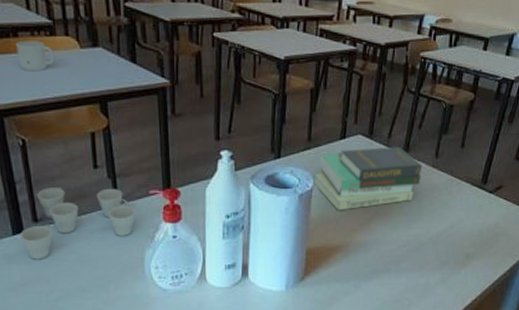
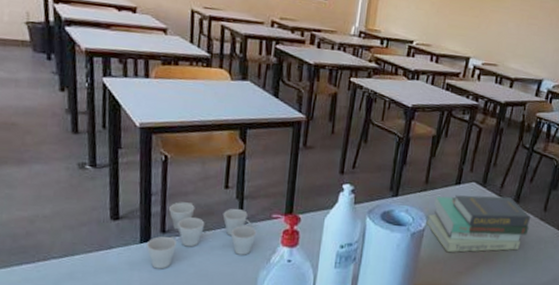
mug: present [16,40,55,72] -> none [174,69,207,97]

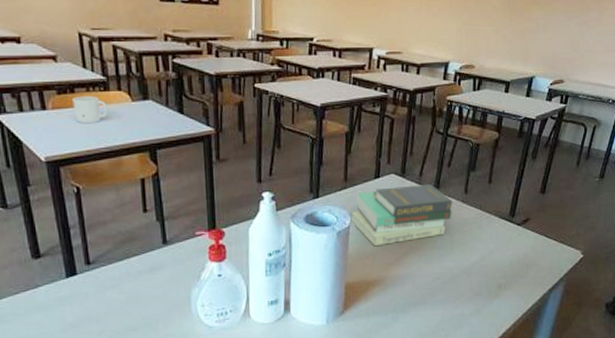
cup: present [146,202,257,269] -> none [72,230,183,301]
mug: none [174,69,207,97] -> present [72,96,108,124]

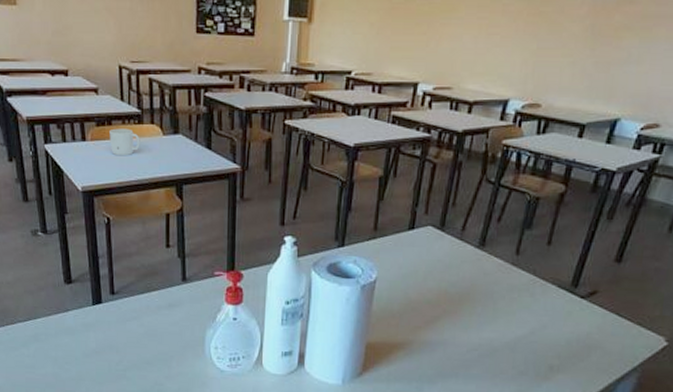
books: present [350,184,453,247] -> none [377,240,501,306]

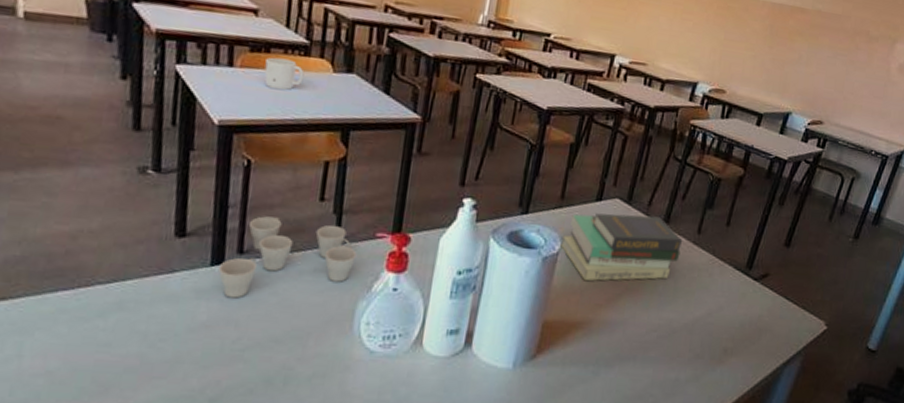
cup: none [98,263,201,330] -> present [218,216,357,299]
books: none [377,240,501,306] -> present [560,213,683,282]

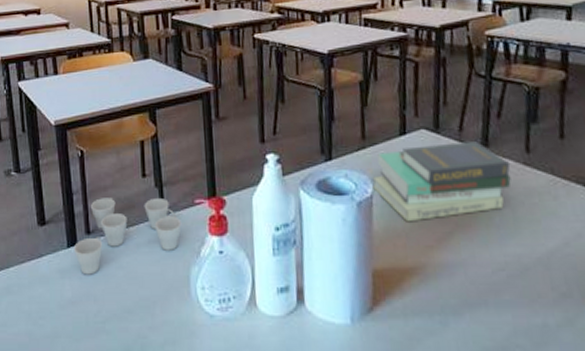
mug: present [264,57,304,91] -> none [81,58,111,87]

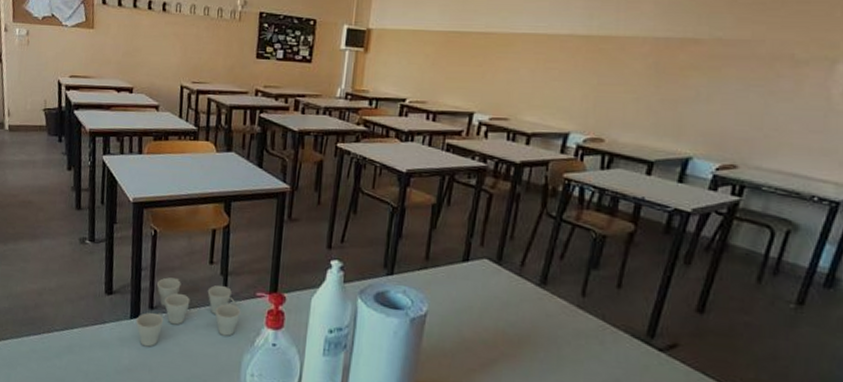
books: present [373,141,511,222] -> none [428,274,565,346]

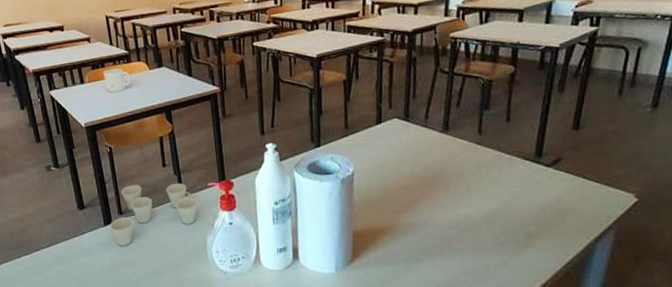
mug: none [164,143,194,171] -> present [103,68,131,93]

